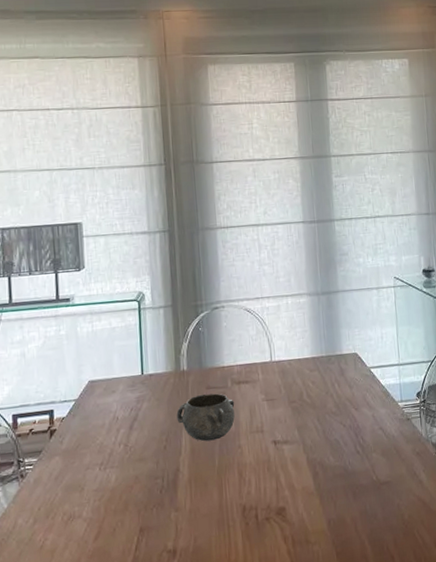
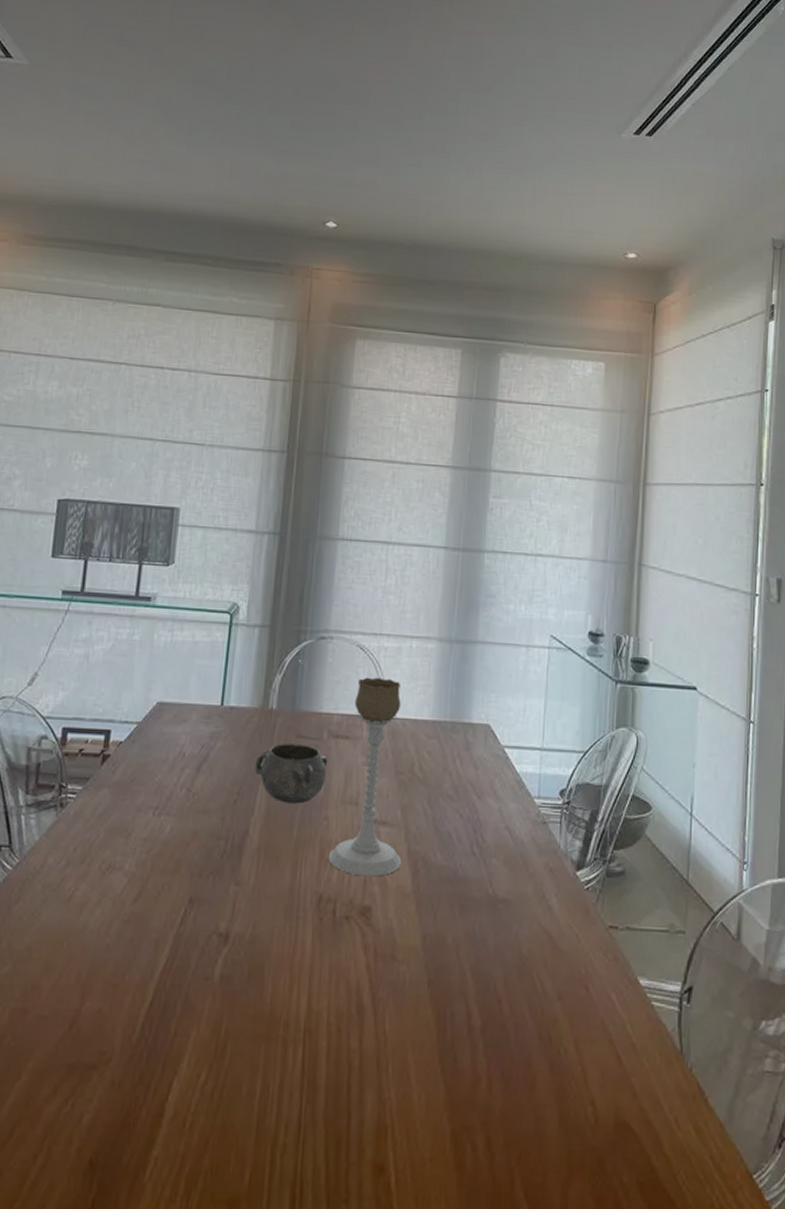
candle holder: none [245,331,304,486] -> present [328,677,402,877]

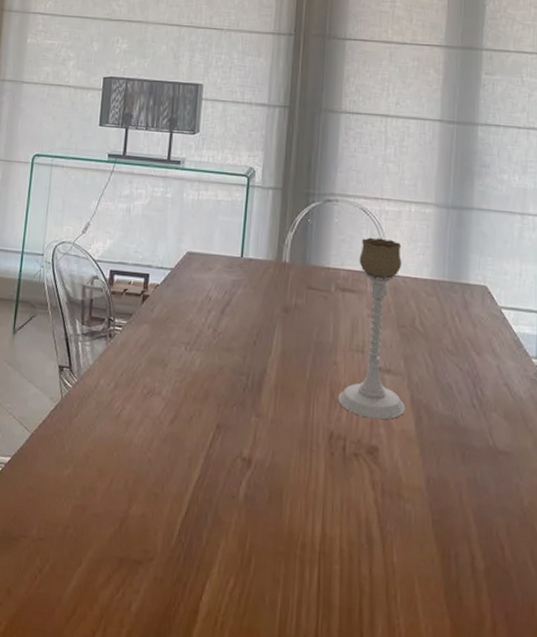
decorative bowl: present [254,744,328,804] -> none [271,293,336,349]

